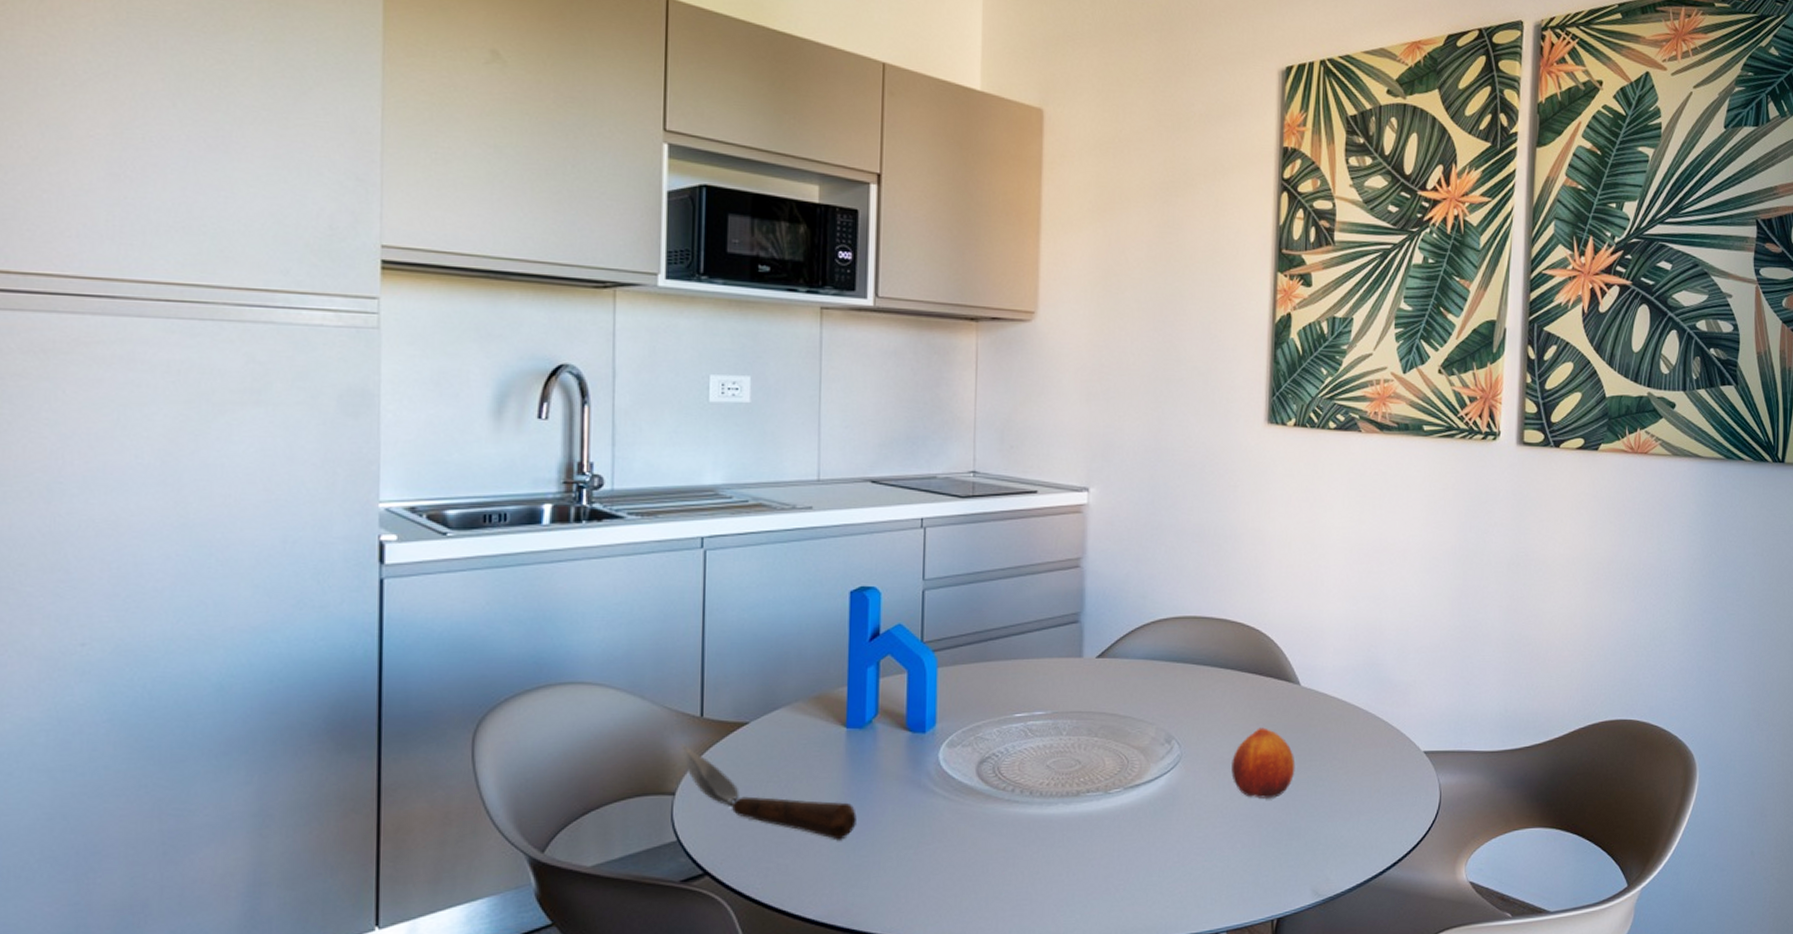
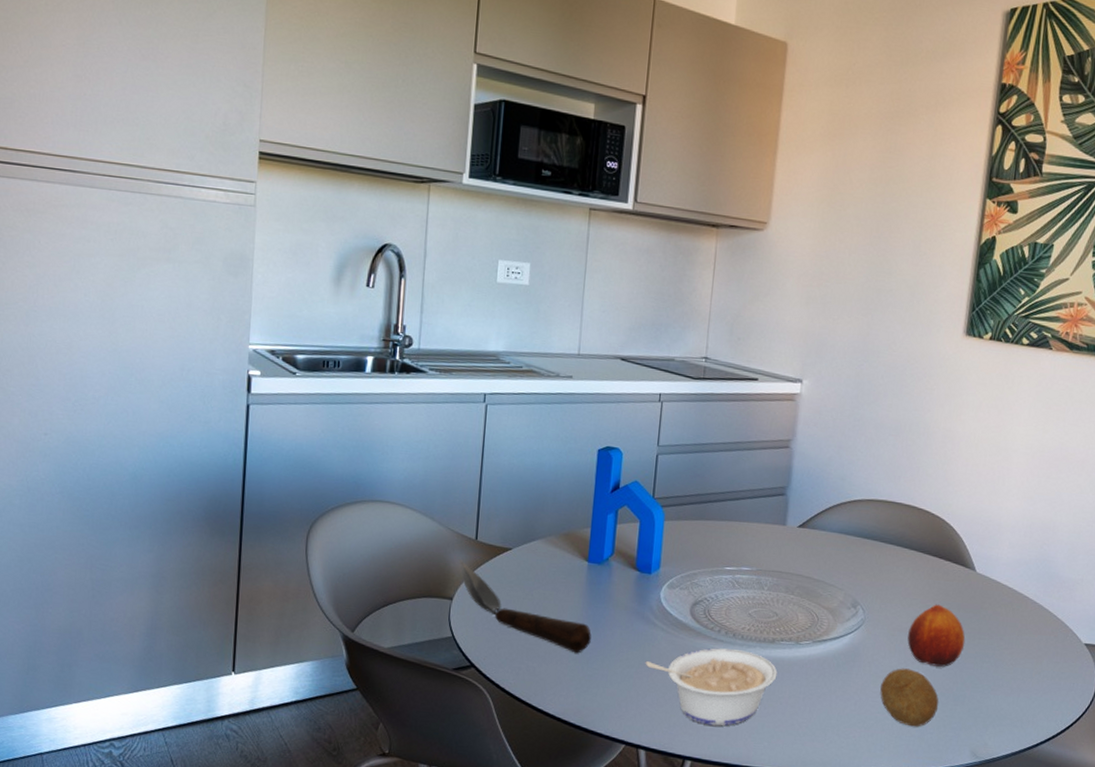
legume: none [925,809,1086,905] -> present [645,648,778,726]
fruit: none [1205,805,1273,872] -> present [880,668,939,727]

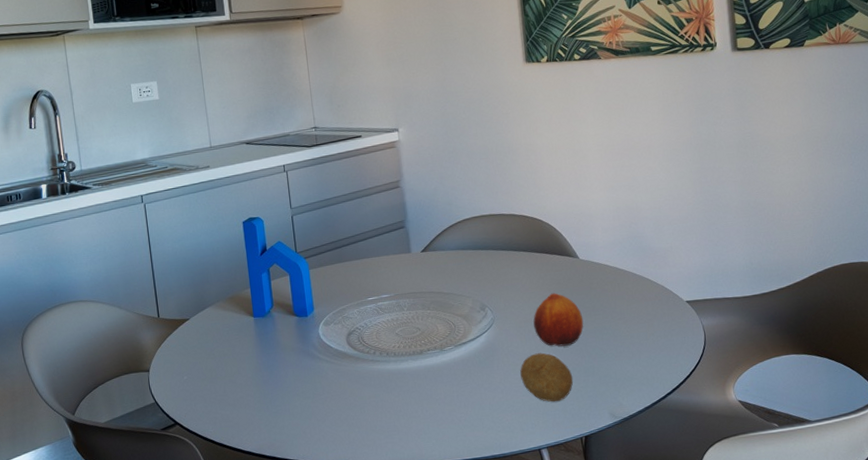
spoon: present [459,559,591,654] -> none [148,336,270,396]
legume: present [645,648,778,726] -> none [318,365,431,435]

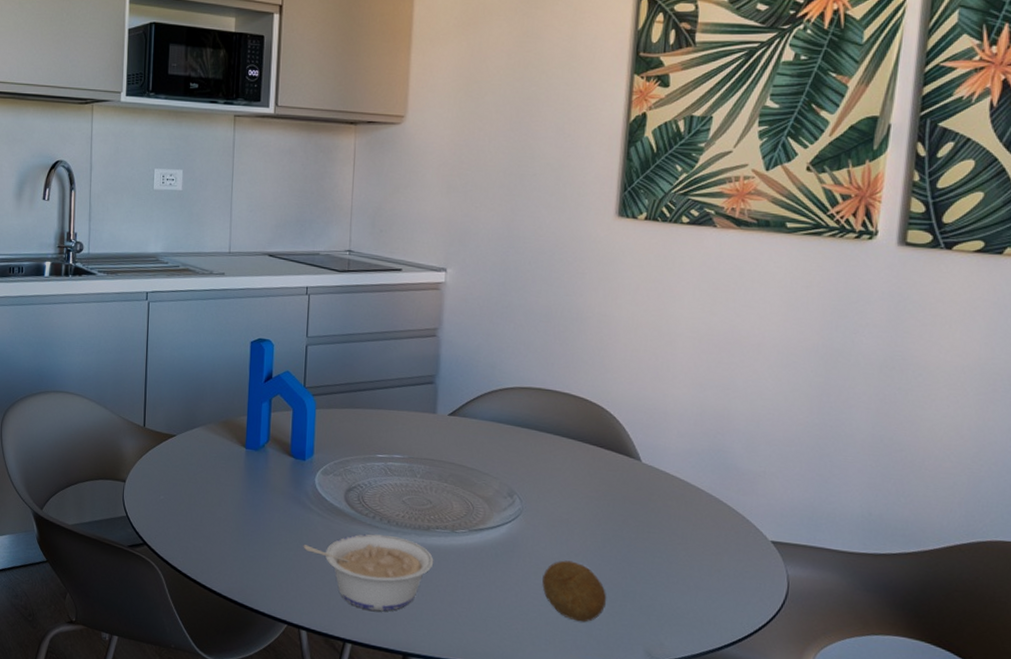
legume: none [318,365,431,435] -> present [303,534,434,611]
fruit: present [533,293,584,347] -> none [569,495,633,561]

